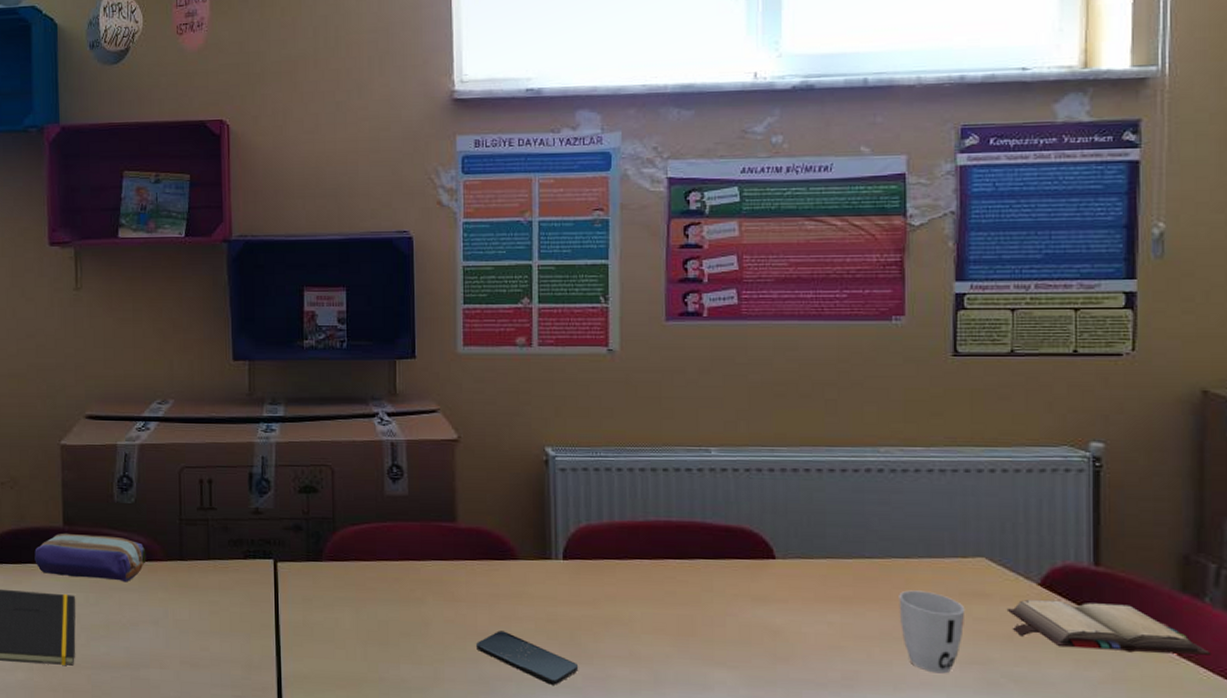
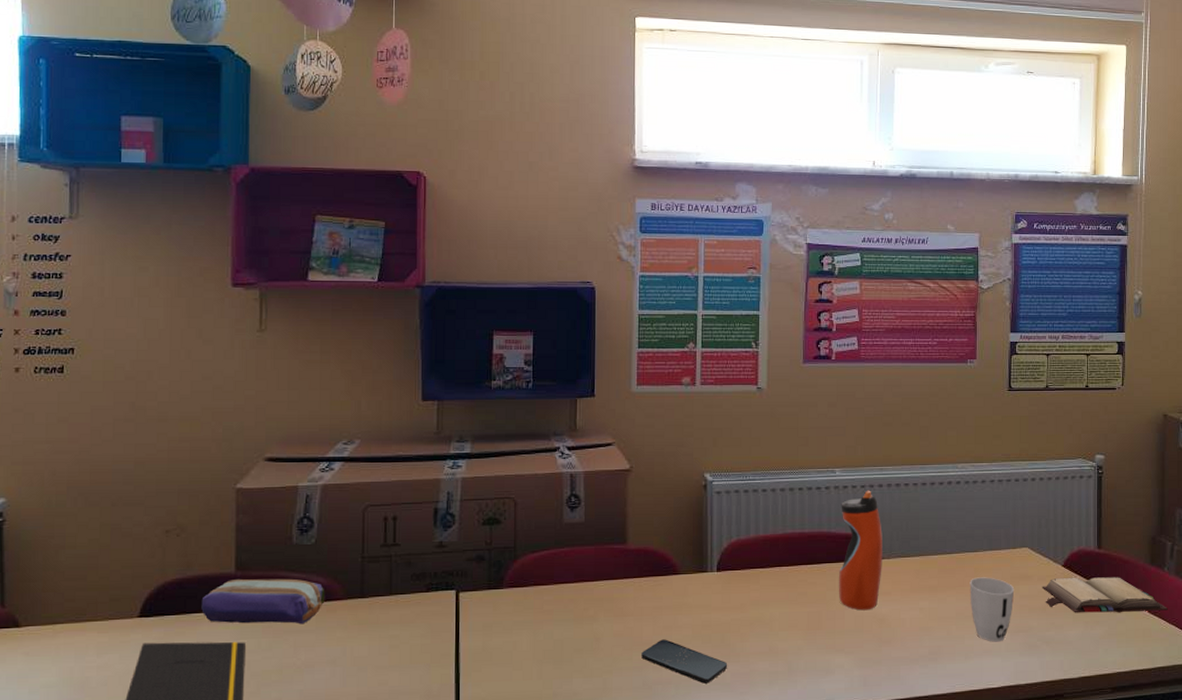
water bottle: none [716,475,776,619] -> present [838,490,883,611]

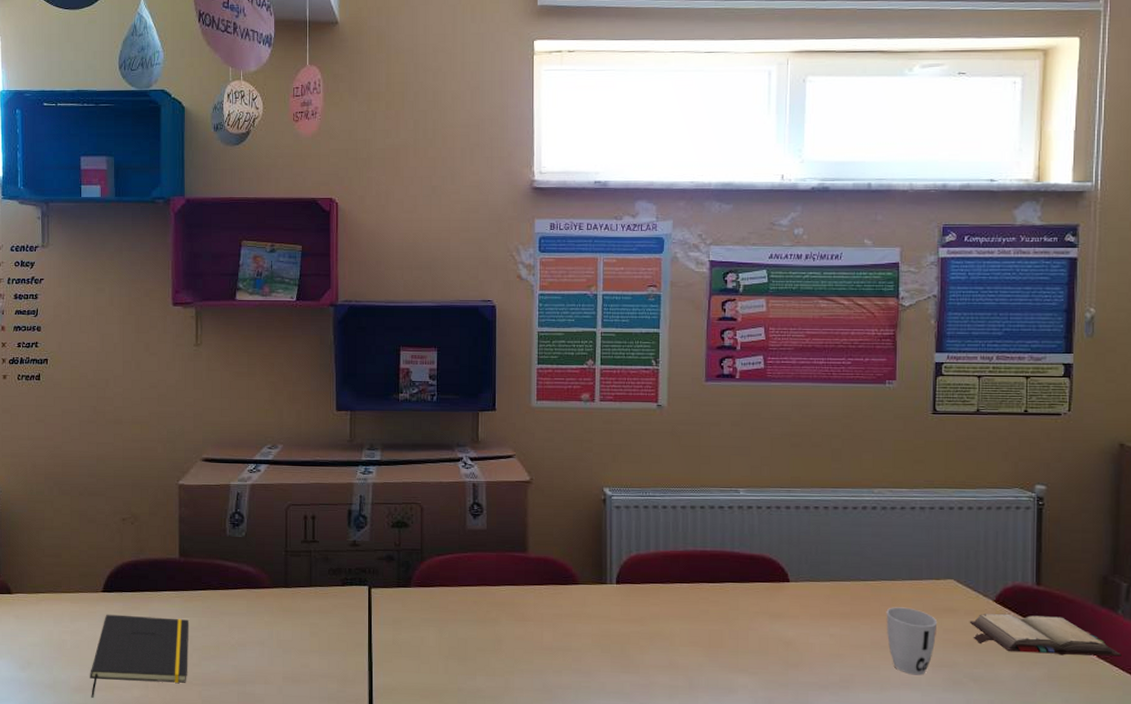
pencil case: present [201,578,325,625] -> none [152,564,254,608]
smartphone: present [641,639,728,684] -> none [542,645,627,692]
water bottle: present [838,490,883,611] -> none [741,511,790,633]

